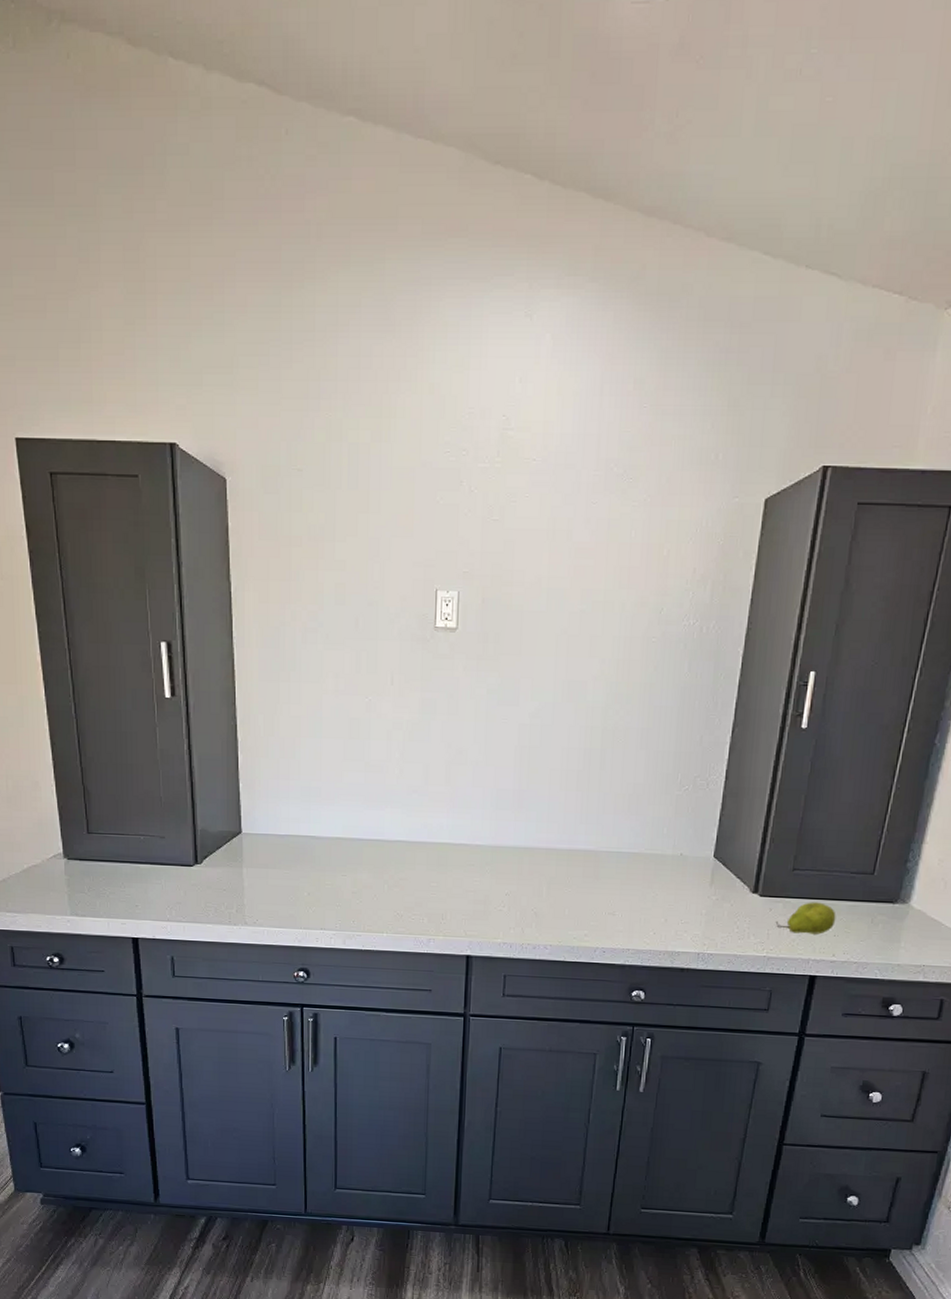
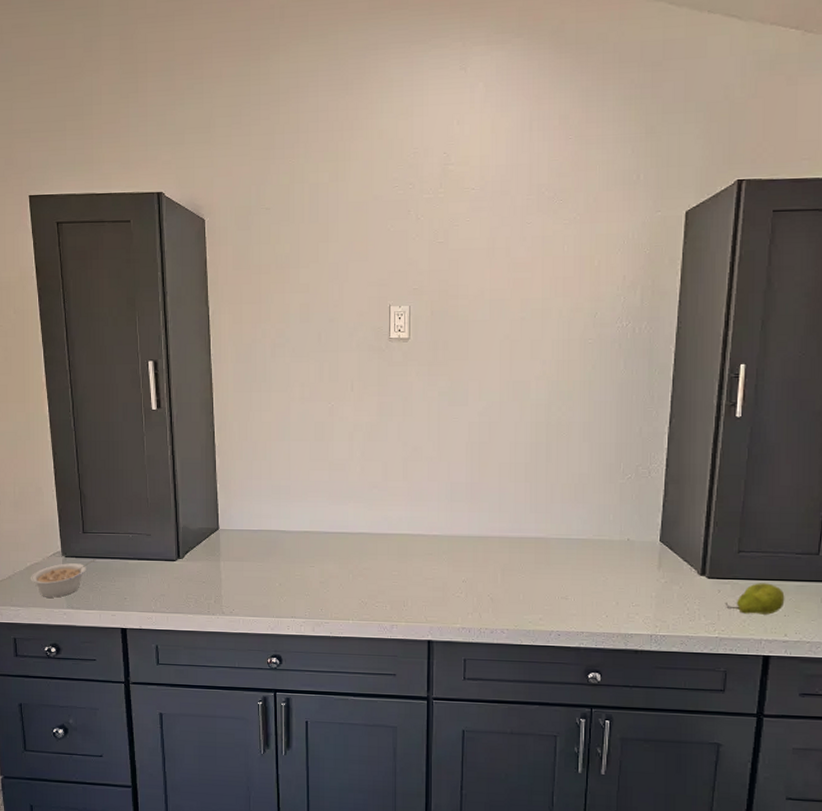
legume: none [27,862,103,904] -> present [30,559,96,598]

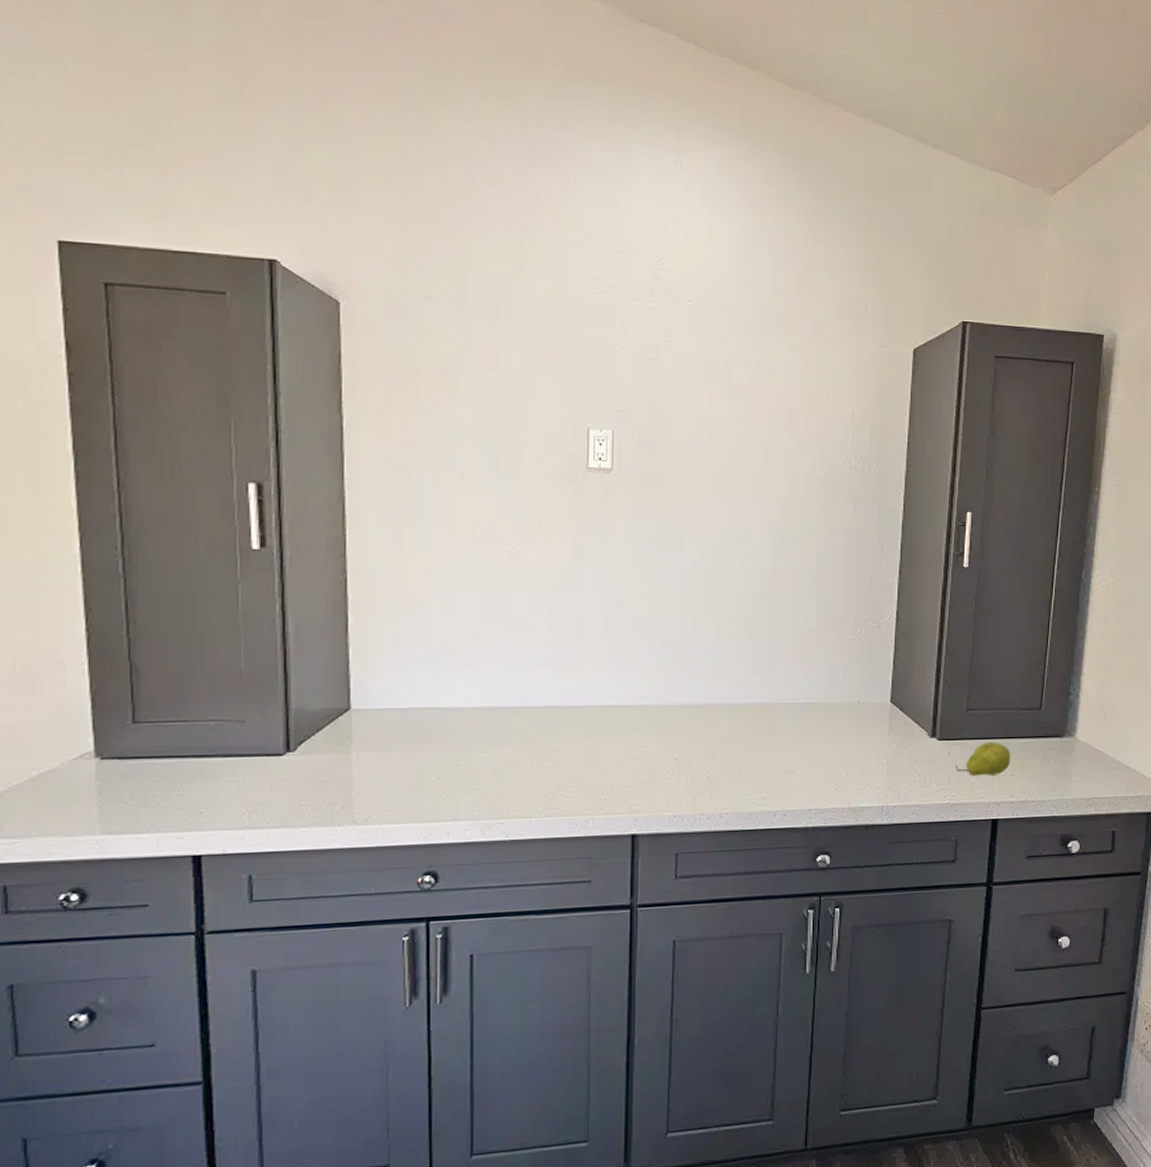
legume: present [30,559,96,598] -> none [36,760,154,821]

